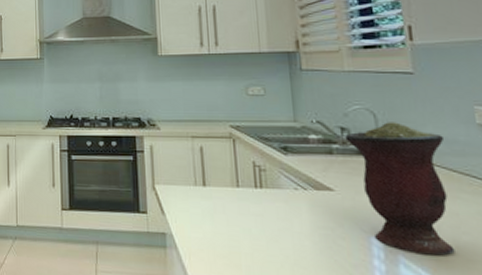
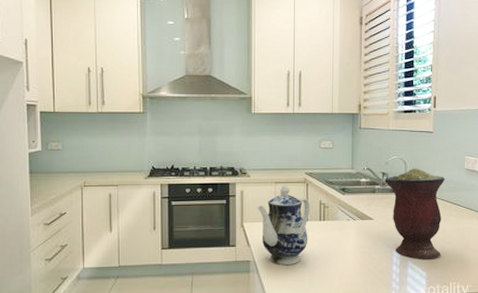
teapot: none [171,141,241,243] -> present [257,185,311,265]

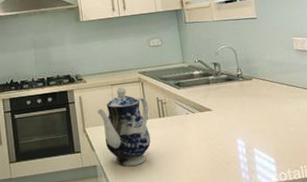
vase: present [385,168,444,259] -> none [217,54,286,146]

